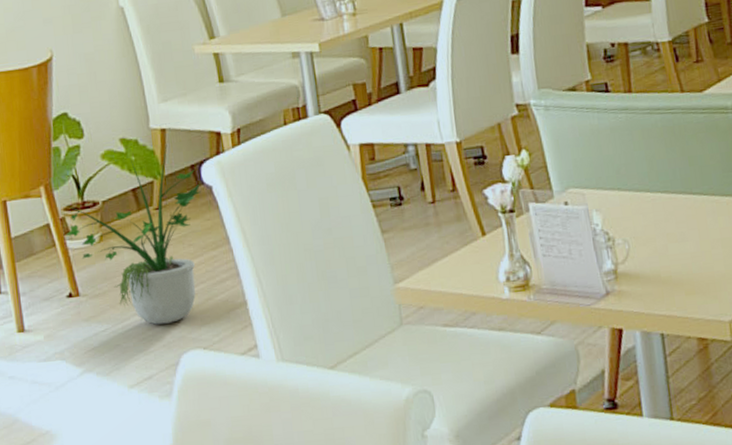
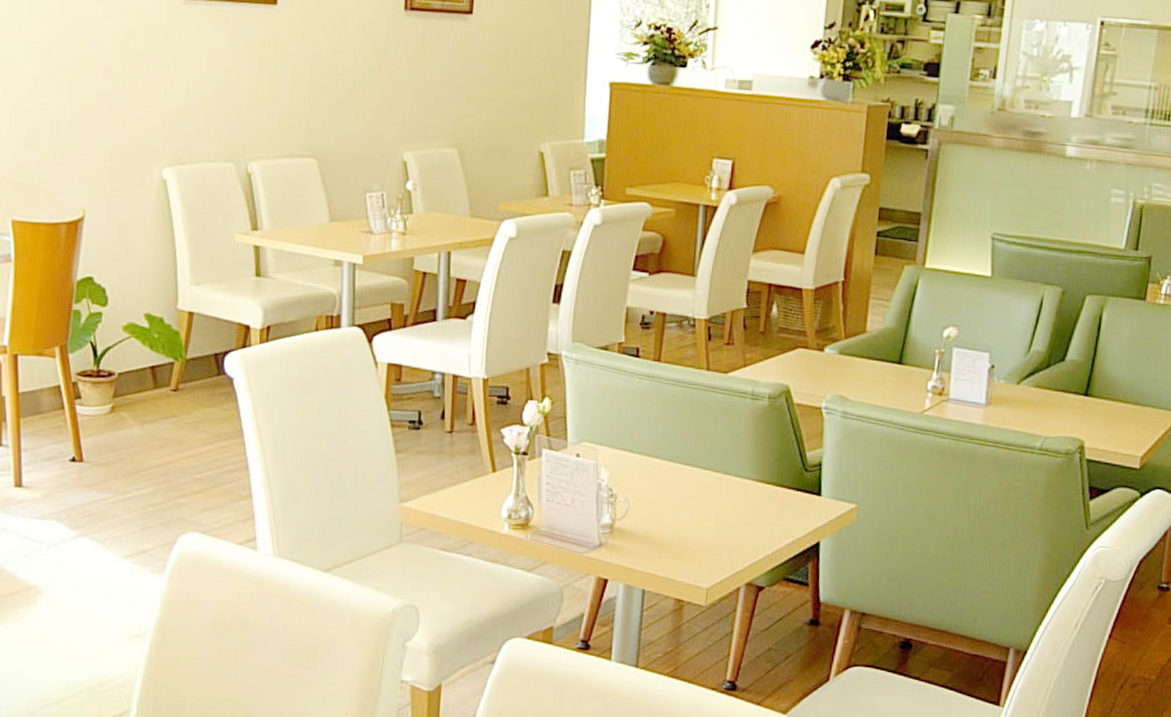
potted plant: present [64,141,202,325] -> none [76,325,222,503]

